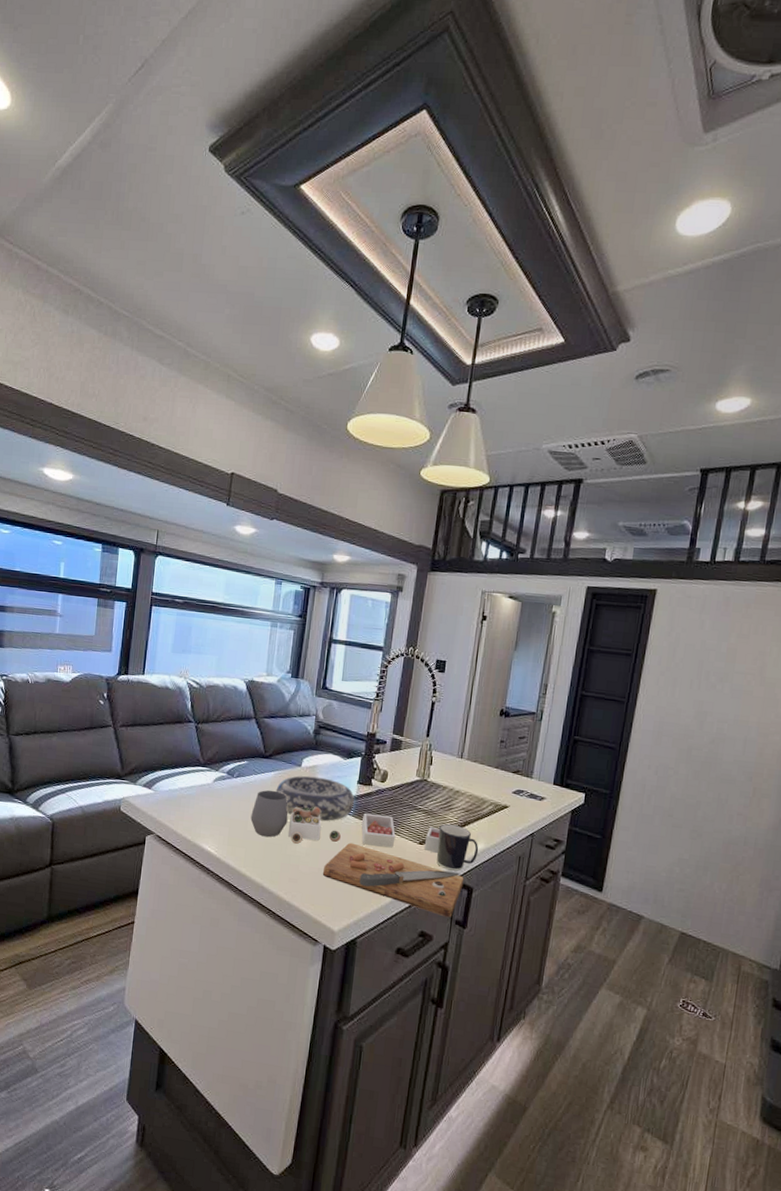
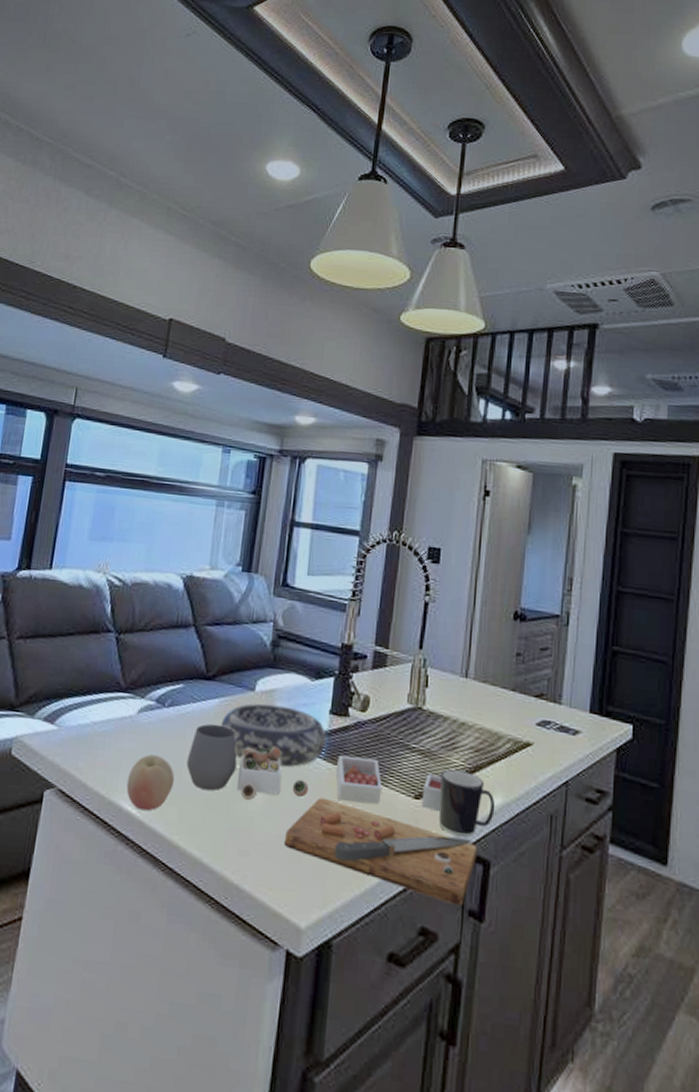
fruit: none [206,811,242,851] -> present [126,754,175,811]

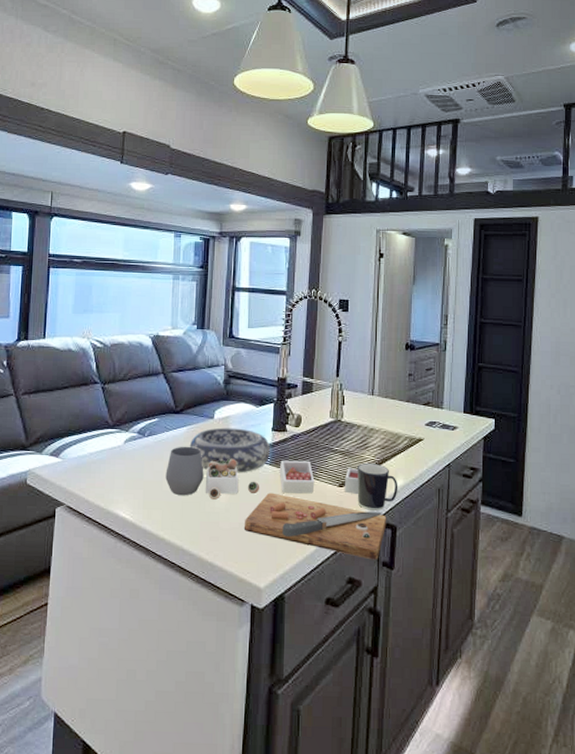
fruit: present [126,754,175,811] -> none [120,473,157,516]

